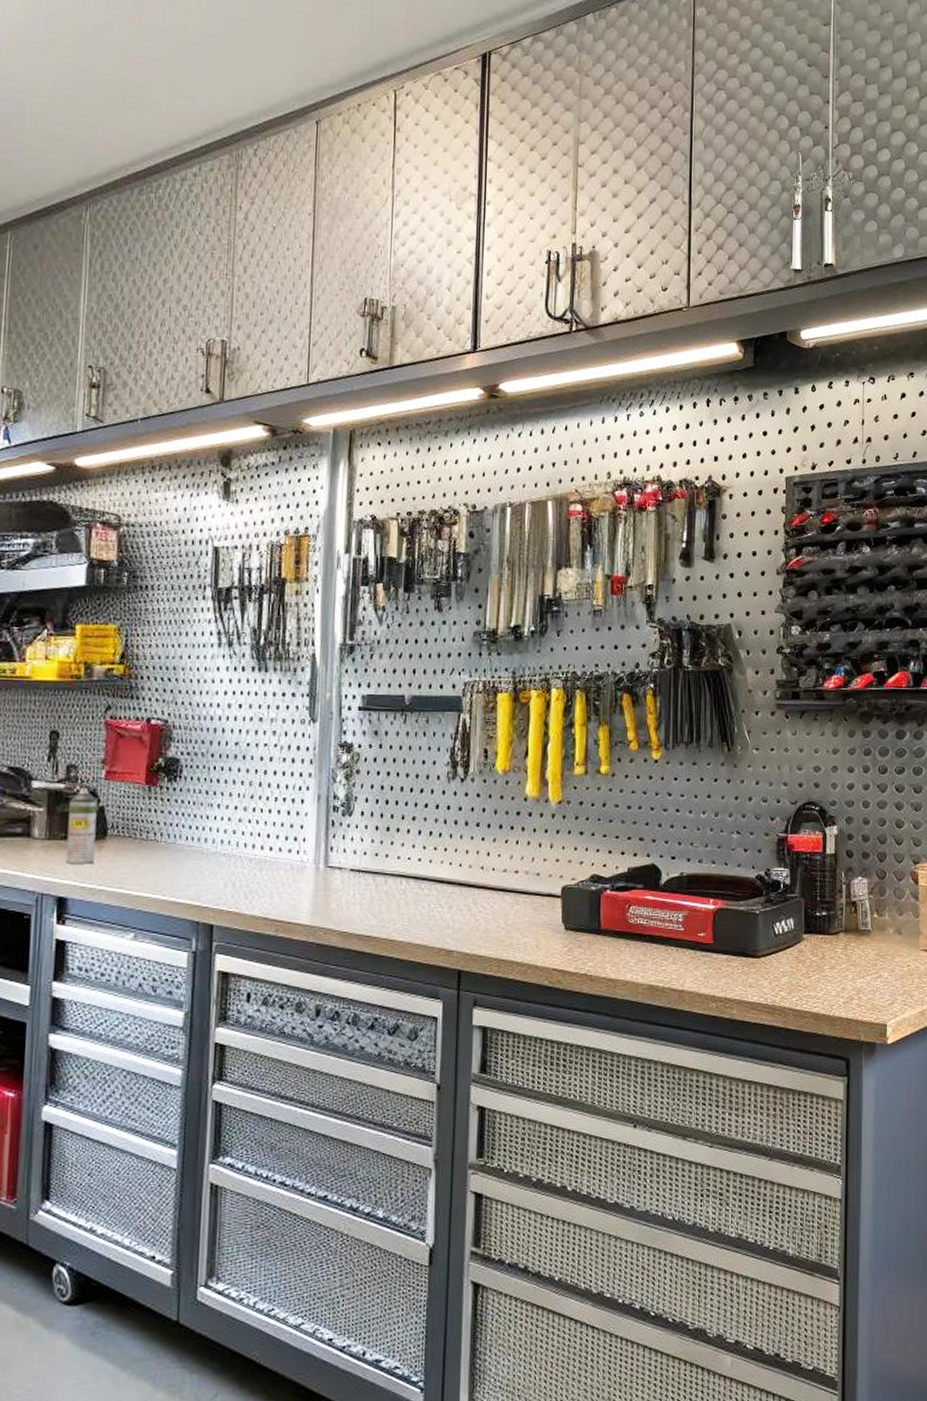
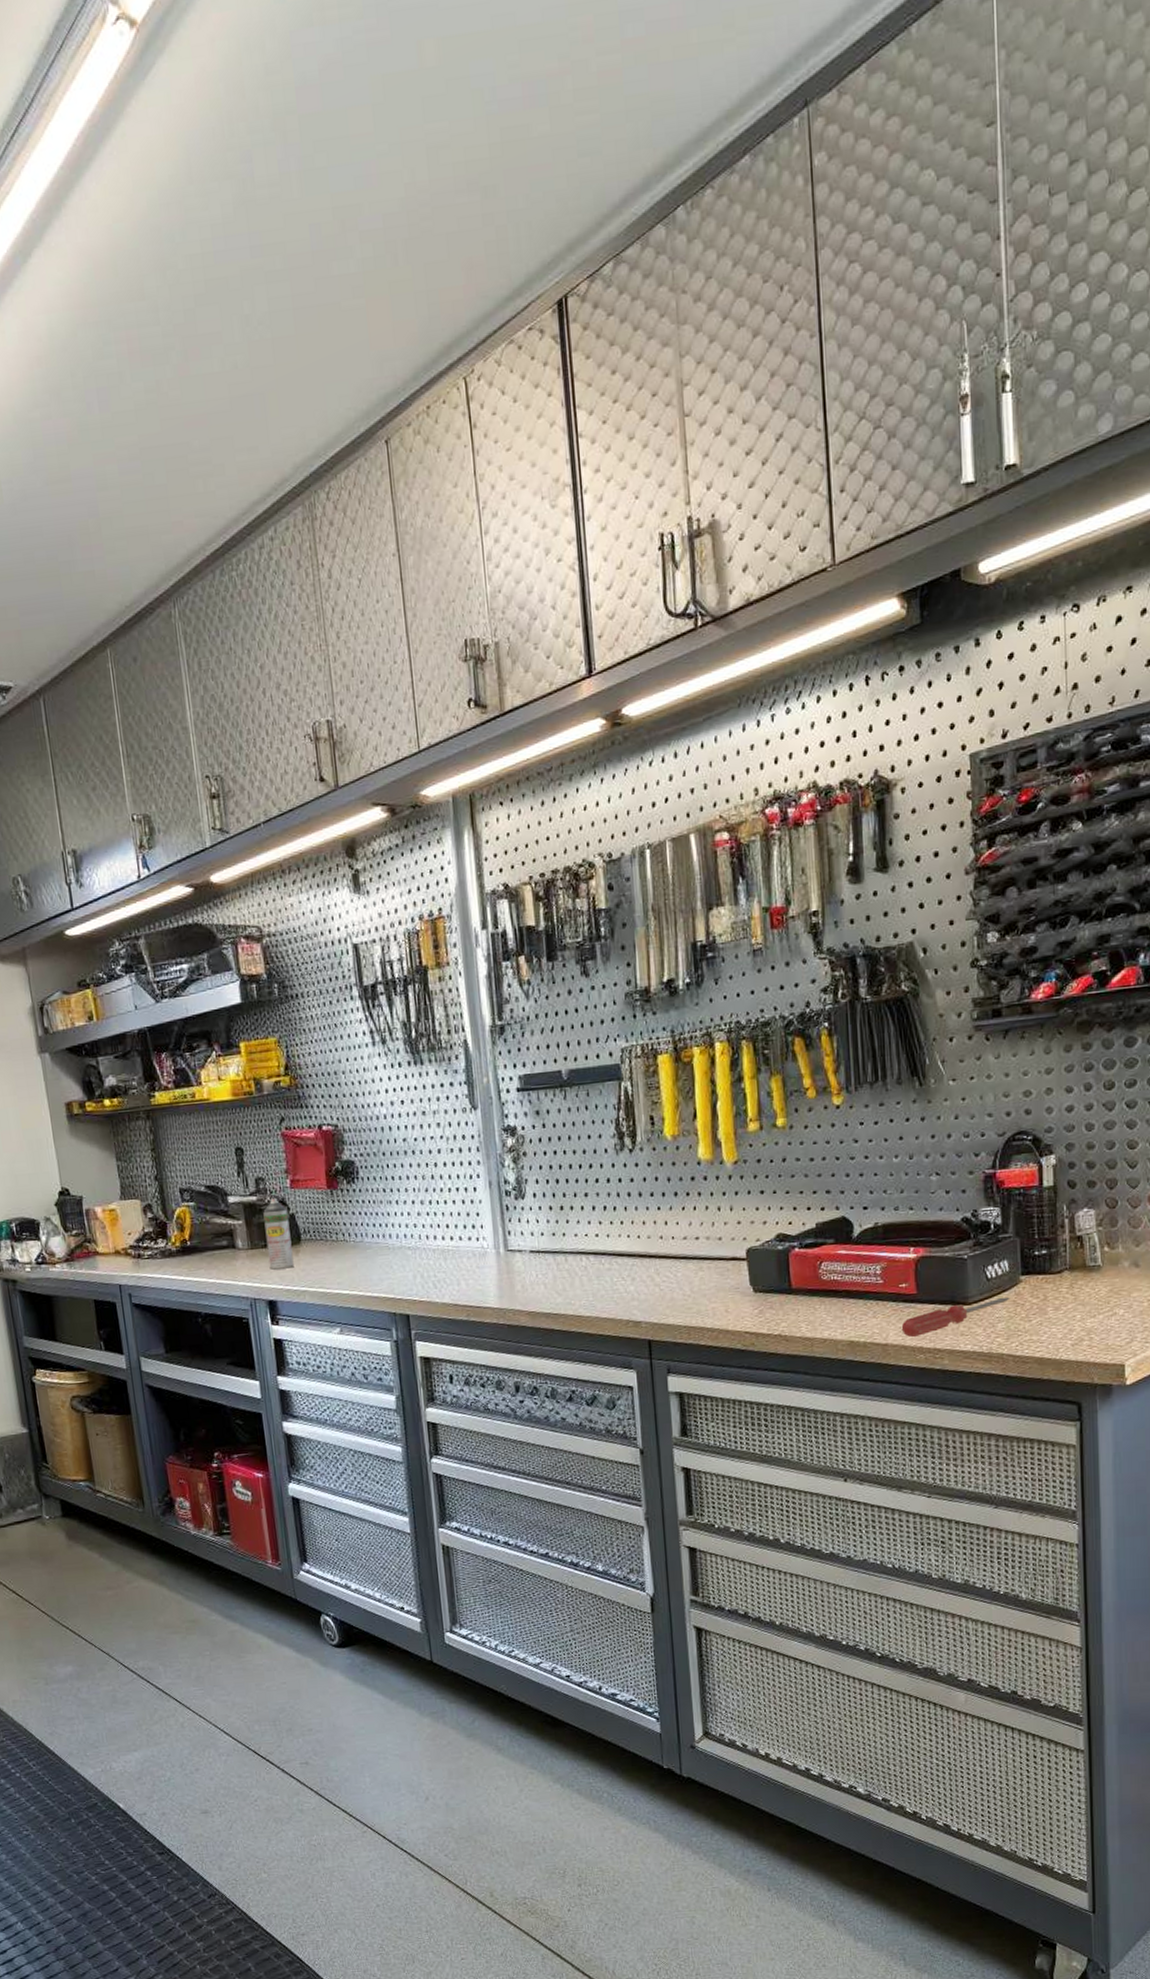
screwdriver: none [697,953,794,986] -> present [901,1297,1010,1338]

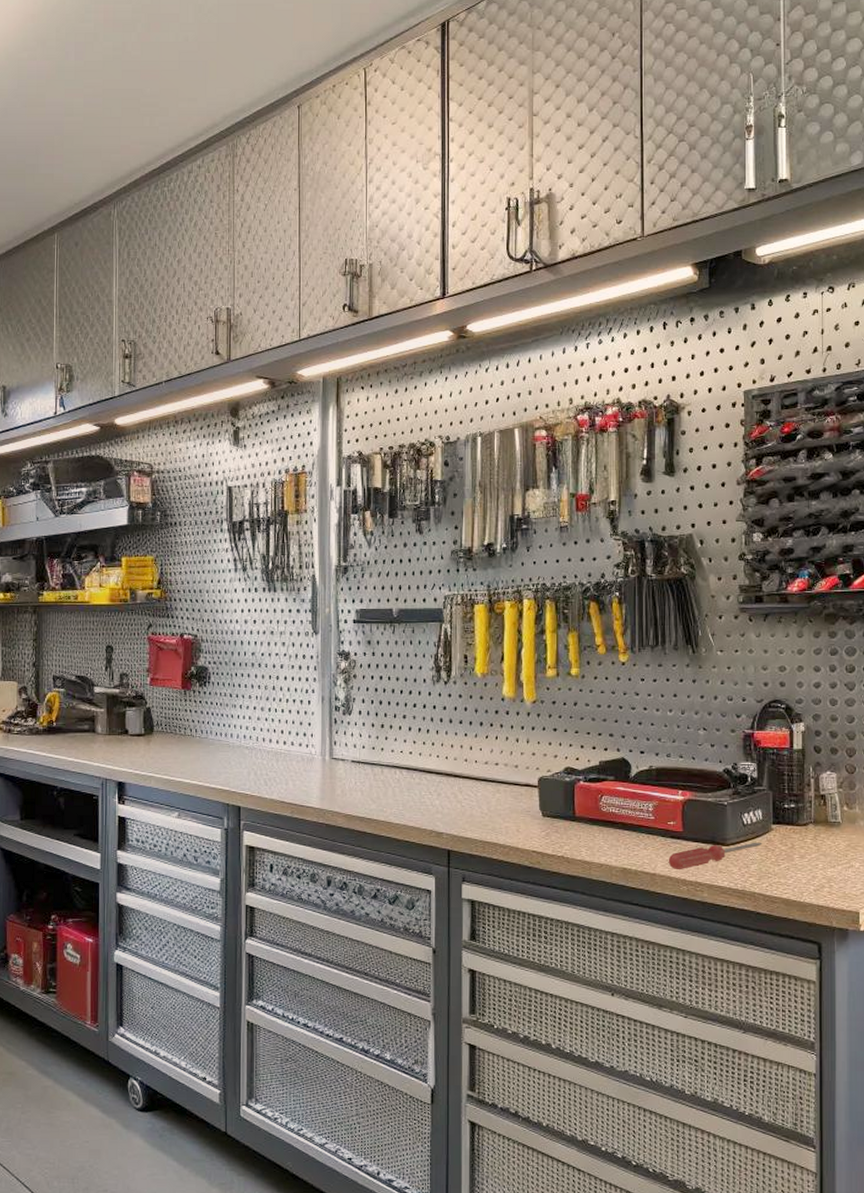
aerosol can: present [263,1197,294,1270] -> none [123,692,145,755]

